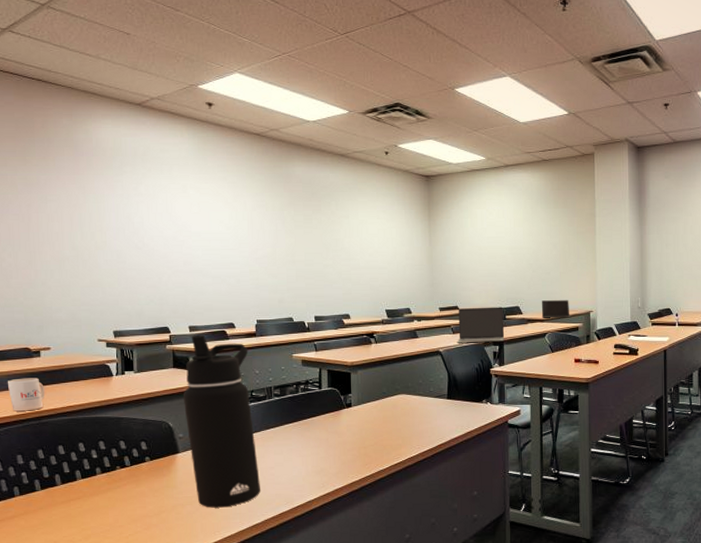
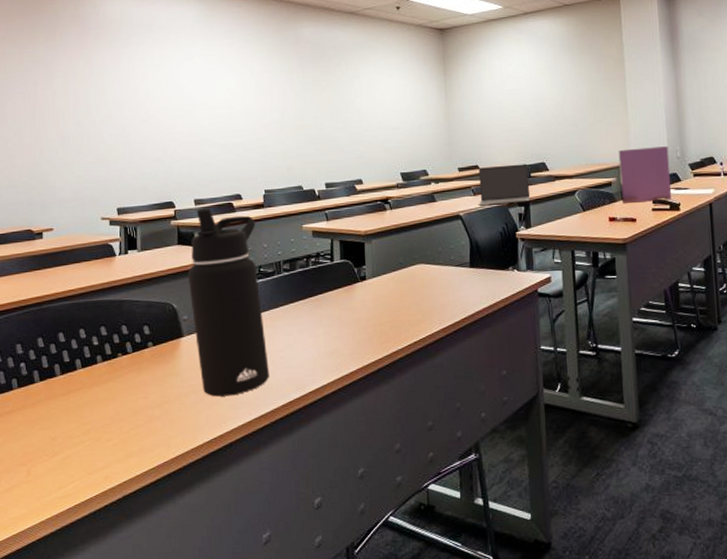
mug: present [7,378,46,412] -> none [8,261,47,298]
laptop: present [541,300,571,318] -> none [569,153,603,174]
binder: none [586,297,632,347] -> present [618,146,672,203]

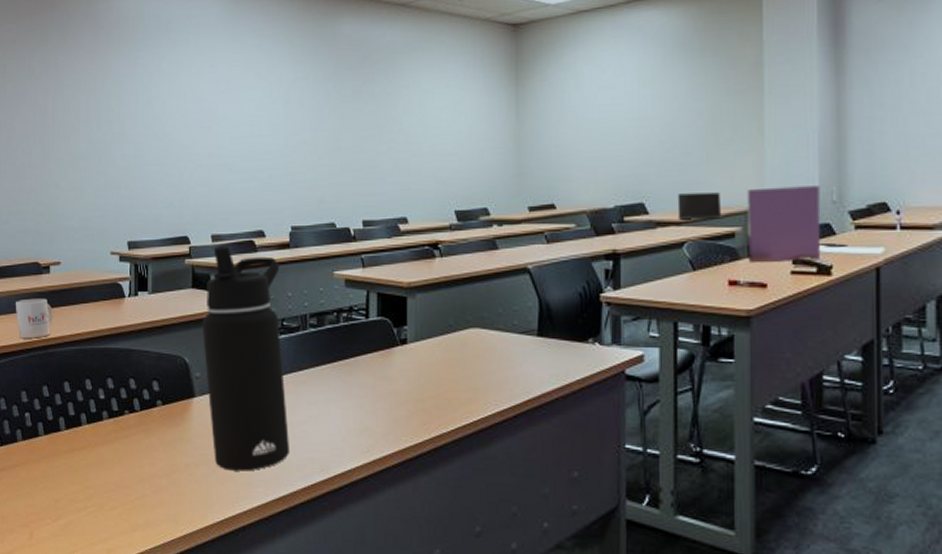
mug: none [8,261,47,298] -> present [15,298,53,339]
laptop: present [478,164,531,206] -> none [552,204,622,257]
laptop: none [569,153,603,174] -> present [677,192,724,220]

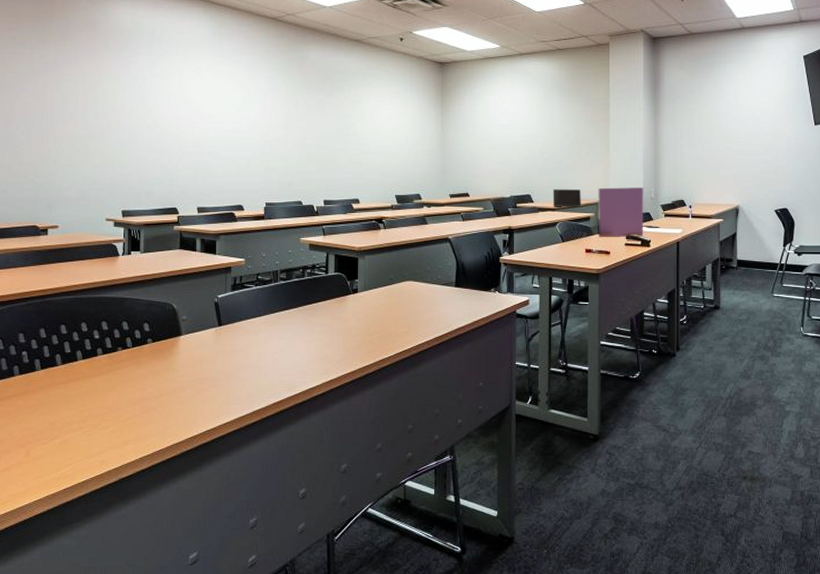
mug: present [15,298,53,339] -> none [13,256,51,289]
water bottle: present [201,245,291,471] -> none [188,216,263,393]

